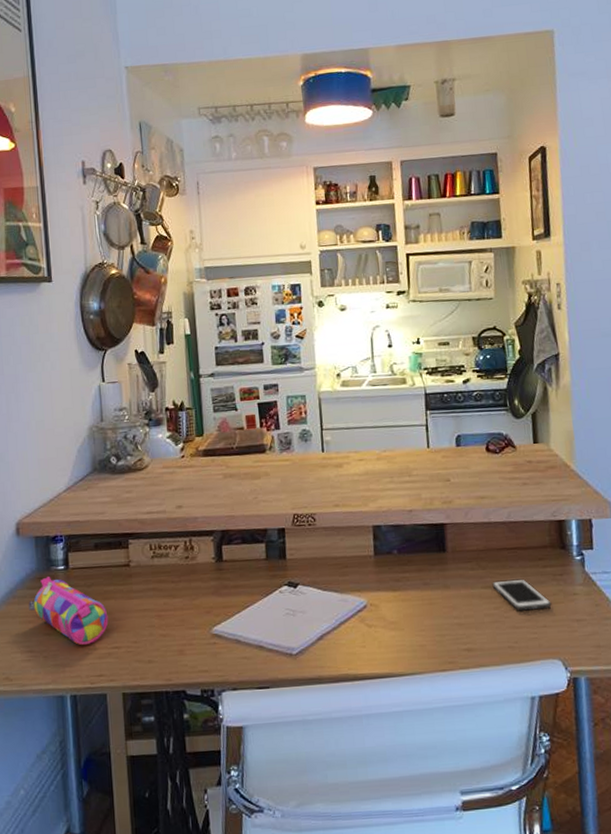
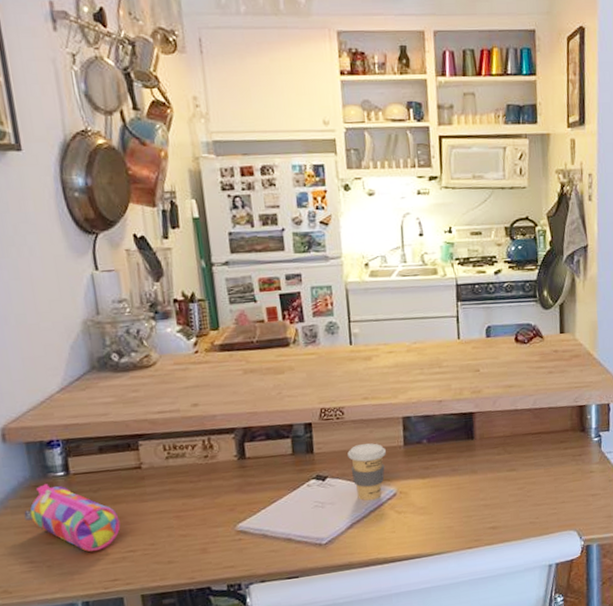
coffee cup: none [319,551,356,612] -> present [347,443,386,501]
cell phone: present [492,579,552,611] -> none [516,460,570,490]

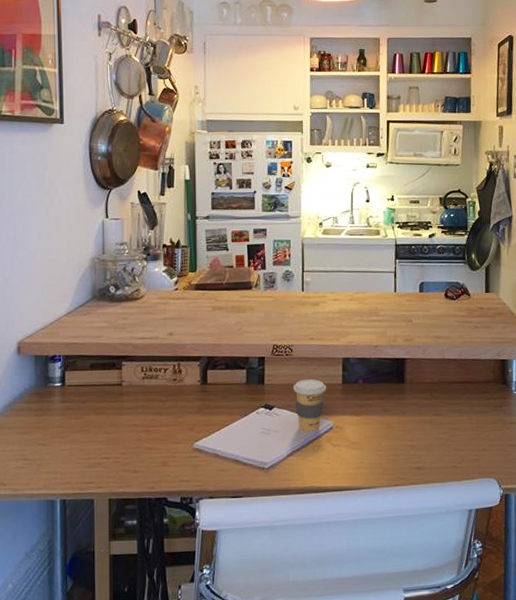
pencil case: present [24,484,121,552] -> none [25,392,99,456]

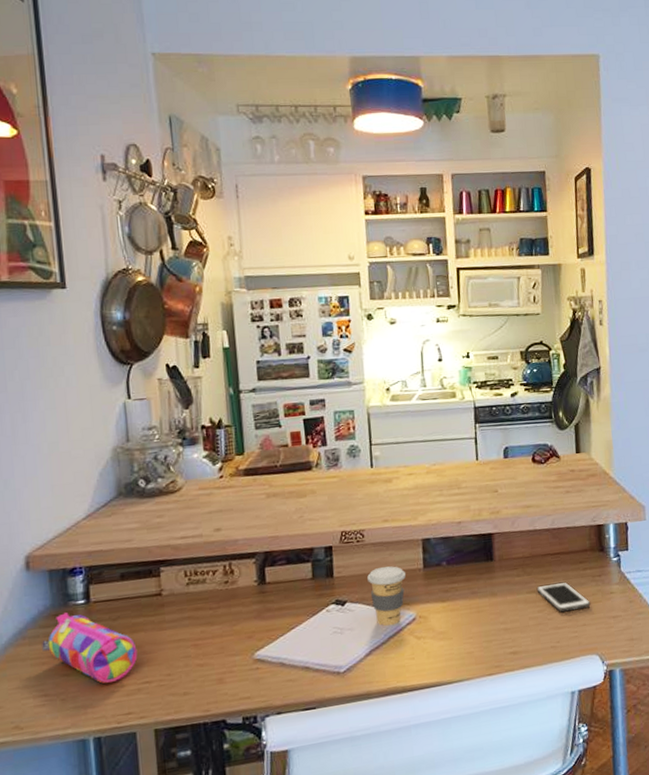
pencil case: none [25,392,99,456] -> present [42,612,138,684]
cell phone: none [442,408,491,436] -> present [536,582,591,613]

